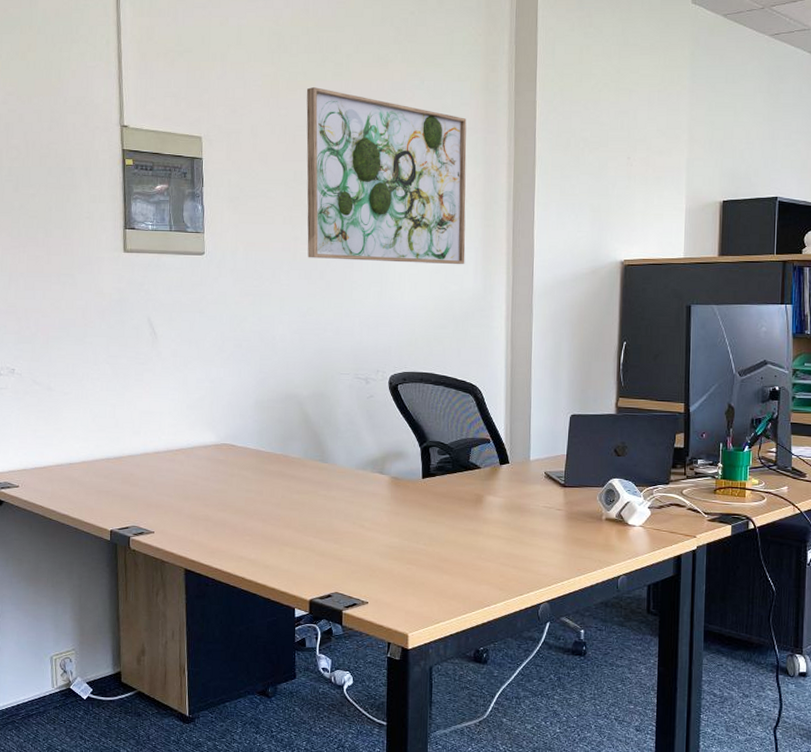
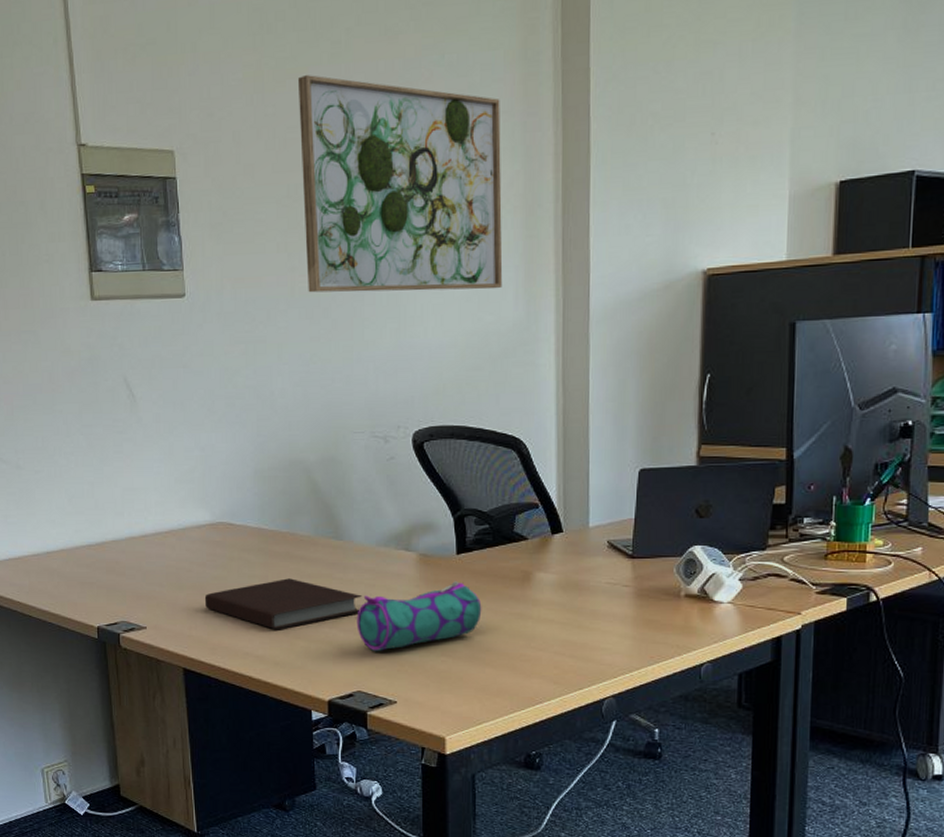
notebook: none [206,493,342,538] -> present [204,578,362,630]
pencil case: none [336,501,442,559] -> present [356,581,482,652]

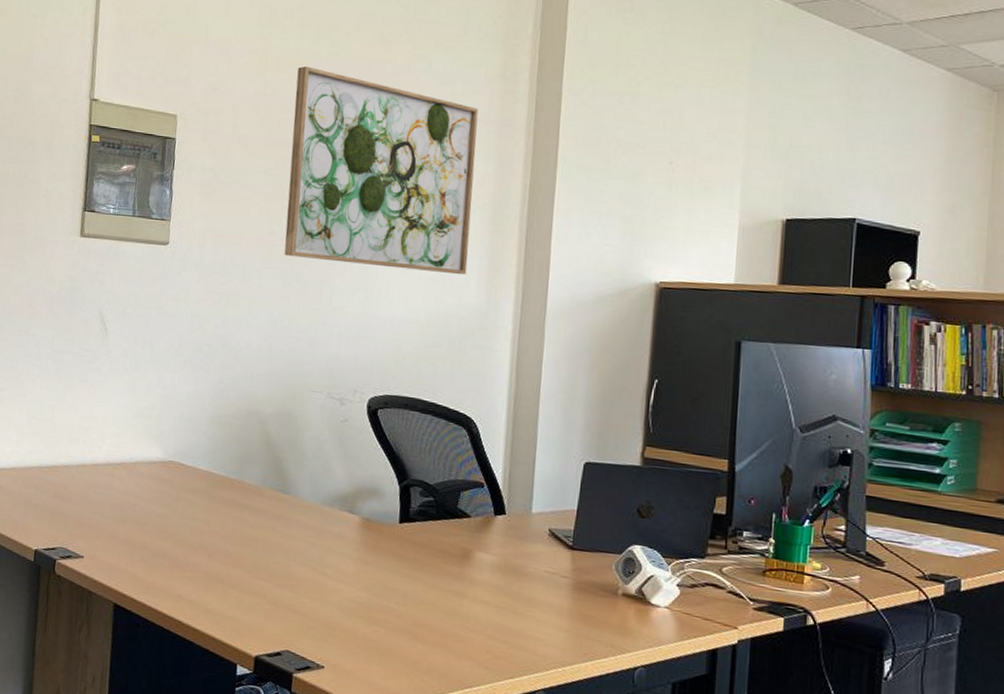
notebook: present [204,578,362,630] -> none [145,525,301,577]
pencil case: present [356,581,482,652] -> none [292,550,420,613]

